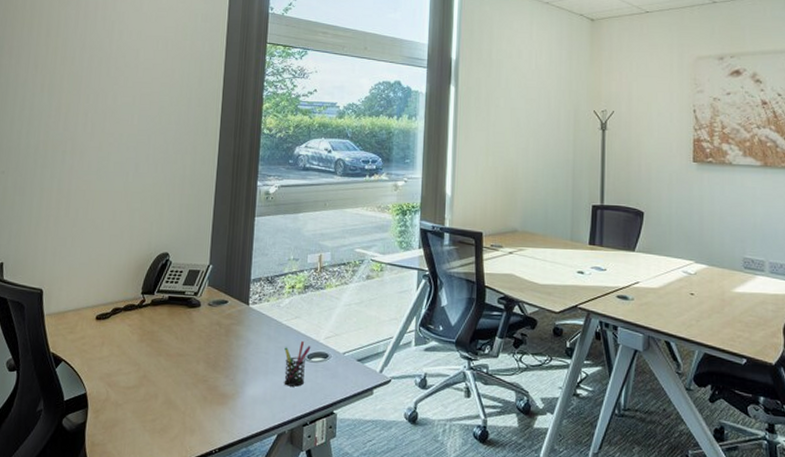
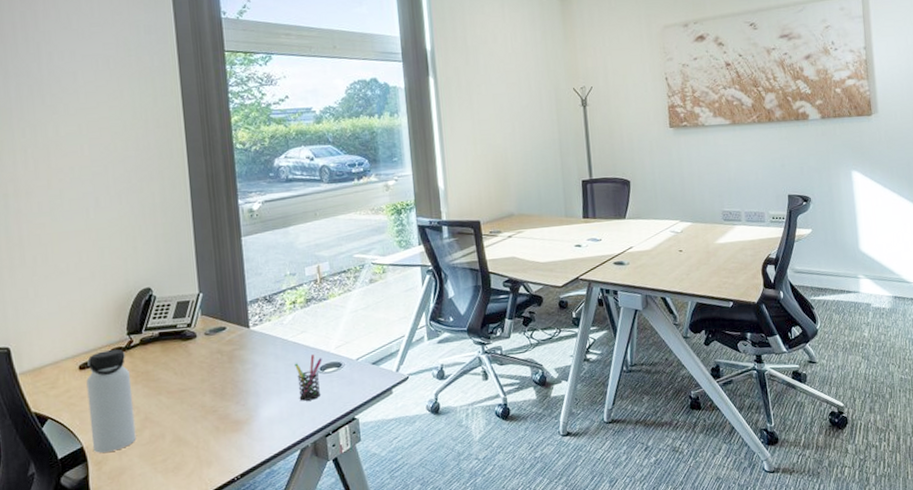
water bottle: none [94,306,138,402] -> present [86,349,137,453]

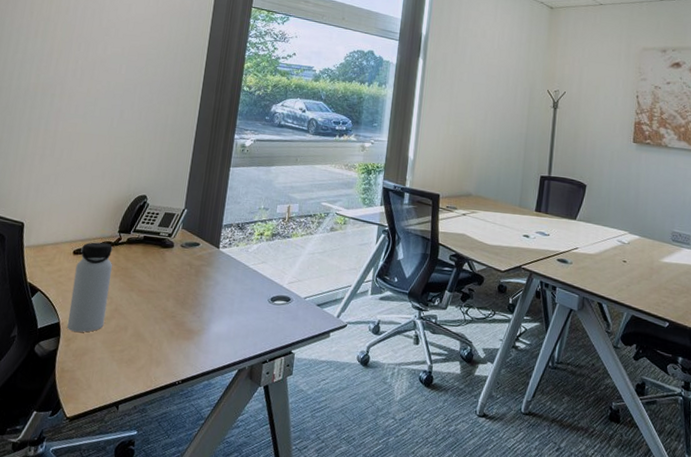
pen holder: present [295,355,322,401] -> none [247,285,275,327]

